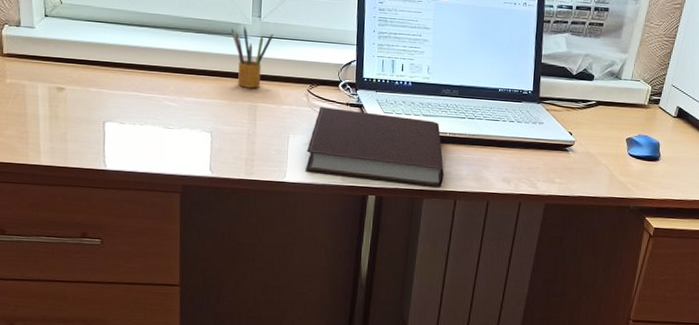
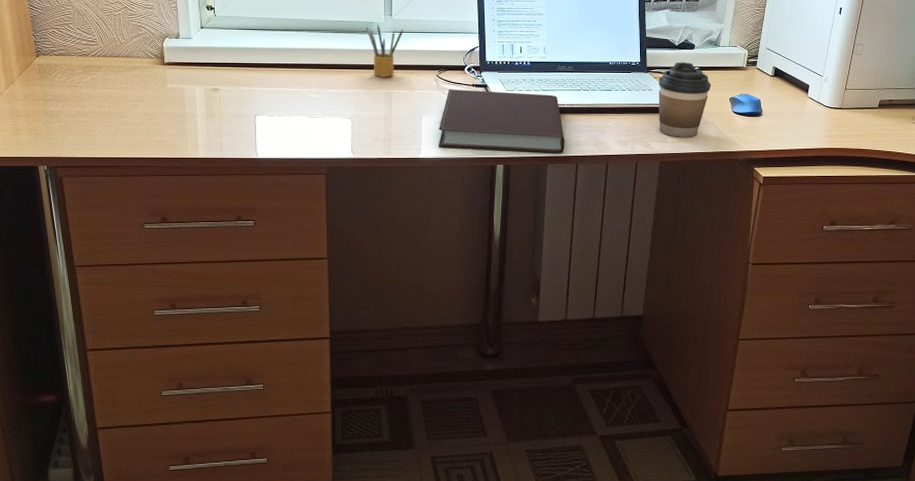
coffee cup: none [547,94,609,179] -> present [659,62,712,137]

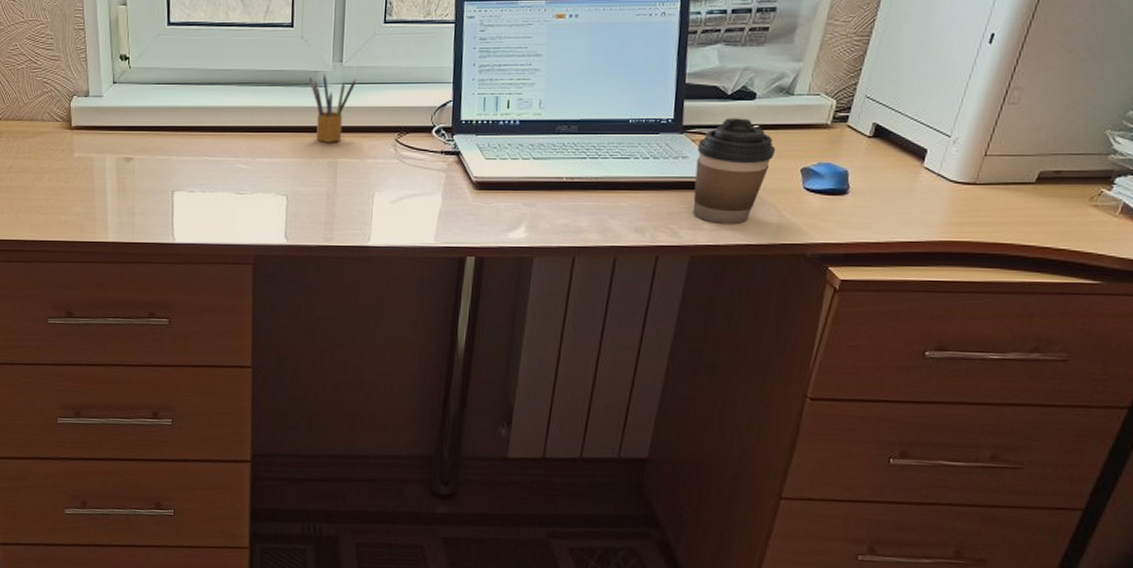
notebook: present [438,89,565,153] -> none [392,158,560,243]

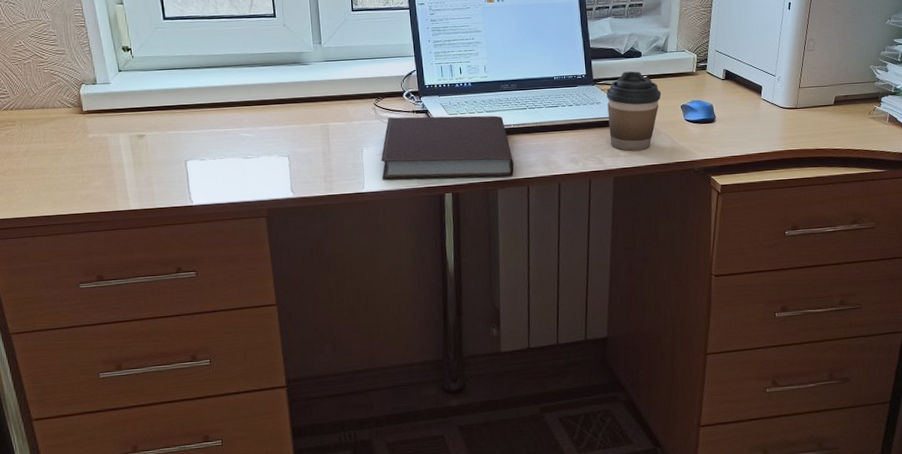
pencil box: present [309,73,357,142] -> none [294,54,336,110]
notebook: none [392,158,560,243] -> present [381,115,514,180]

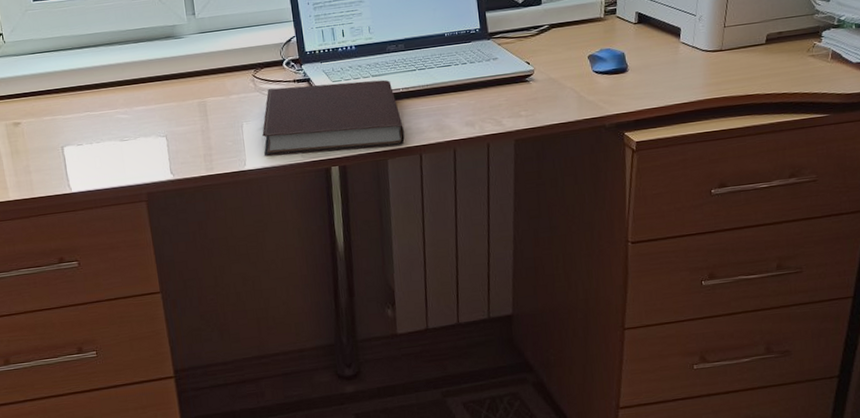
coffee cup: present [606,71,662,151] -> none [503,20,566,110]

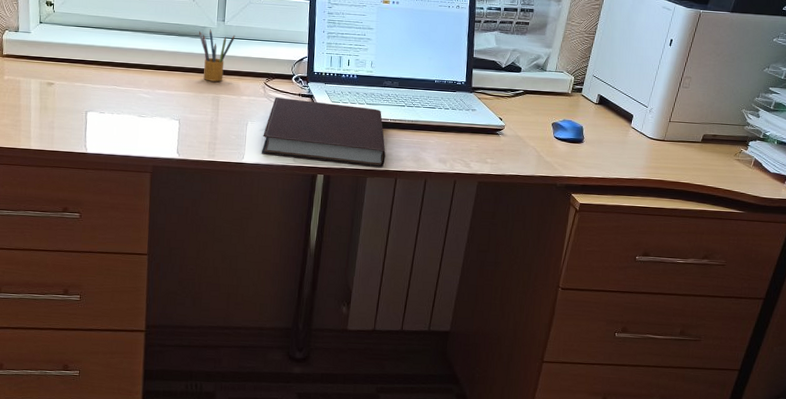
pencil box: none [168,26,210,86] -> present [198,29,236,82]

